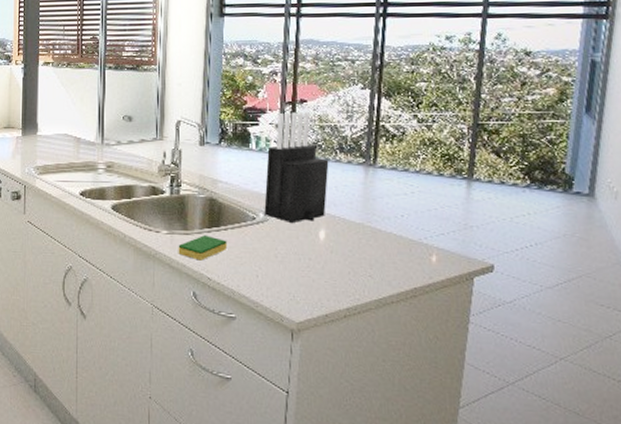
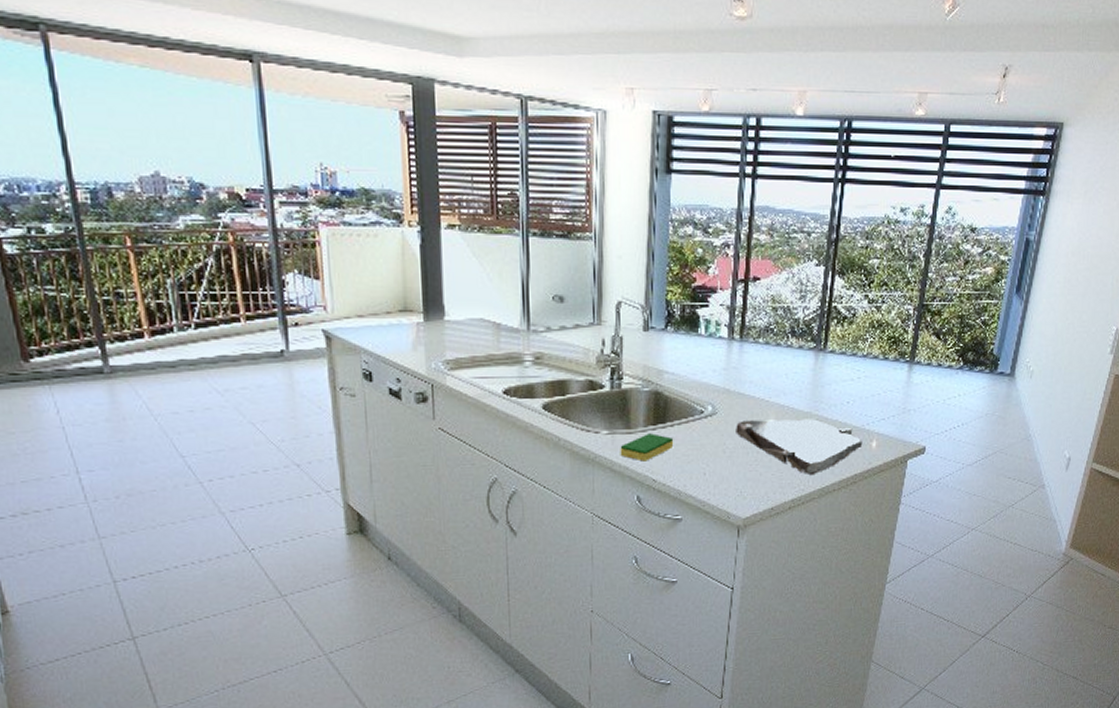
knife block: present [264,111,329,223] -> none [713,290,780,415]
cutting board: none [287,228,421,286] -> present [736,419,863,476]

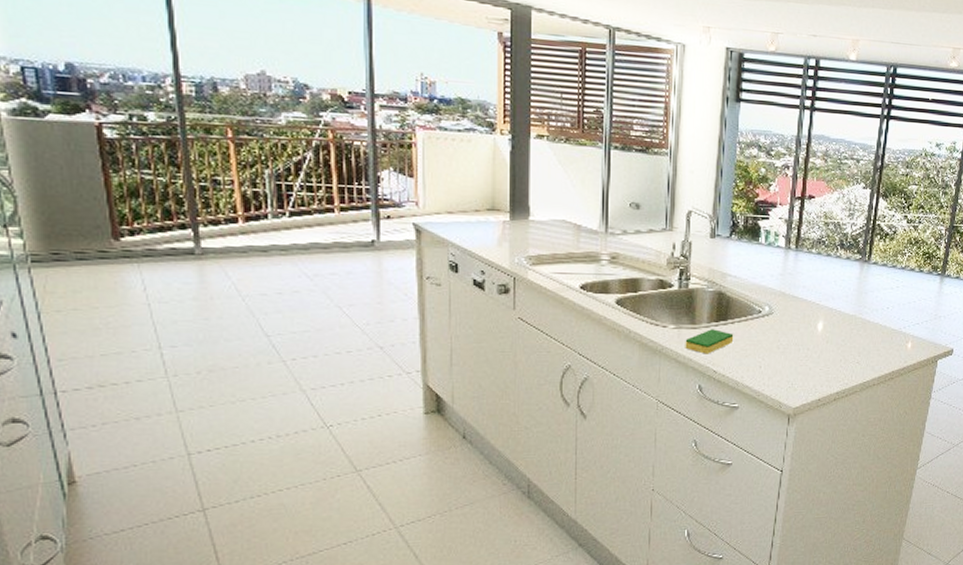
cutting board: present [736,419,863,476] -> none [789,321,900,371]

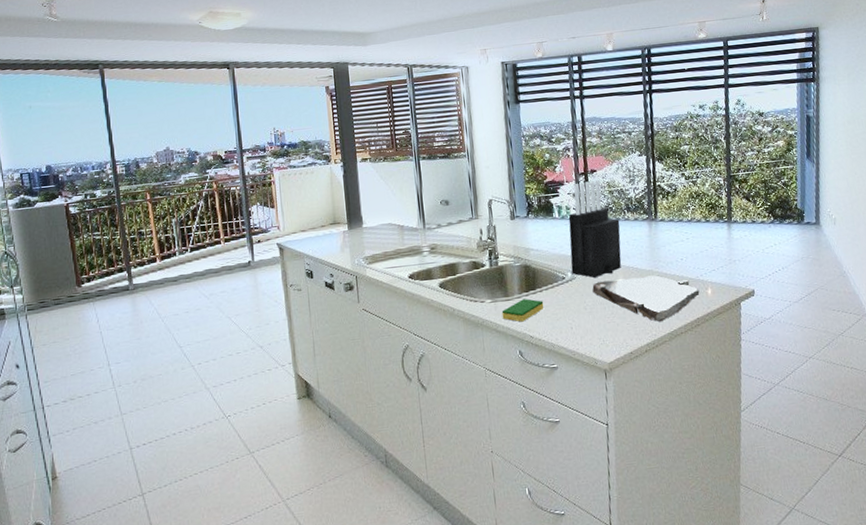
knife block: none [770,207,831,315] -> present [568,179,622,278]
cutting board: none [789,321,900,371] -> present [592,275,700,322]

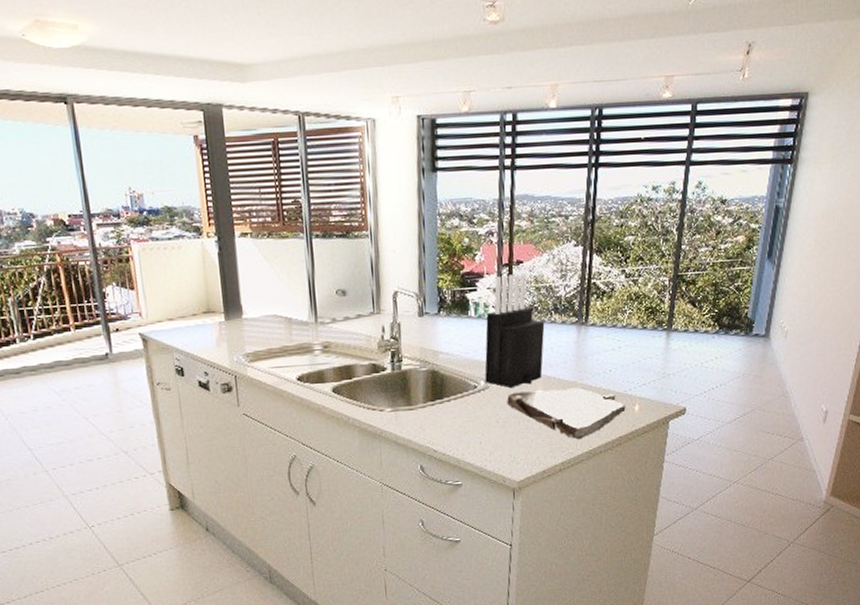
dish sponge: present [501,298,544,322] -> none [403,408,451,435]

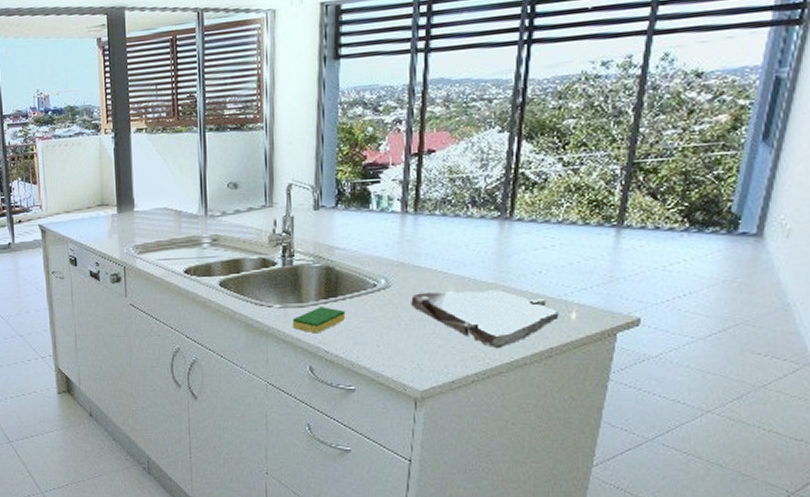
dish sponge: none [403,408,451,435] -> present [292,307,346,334]
knife block: present [484,272,545,388] -> none [386,162,459,287]

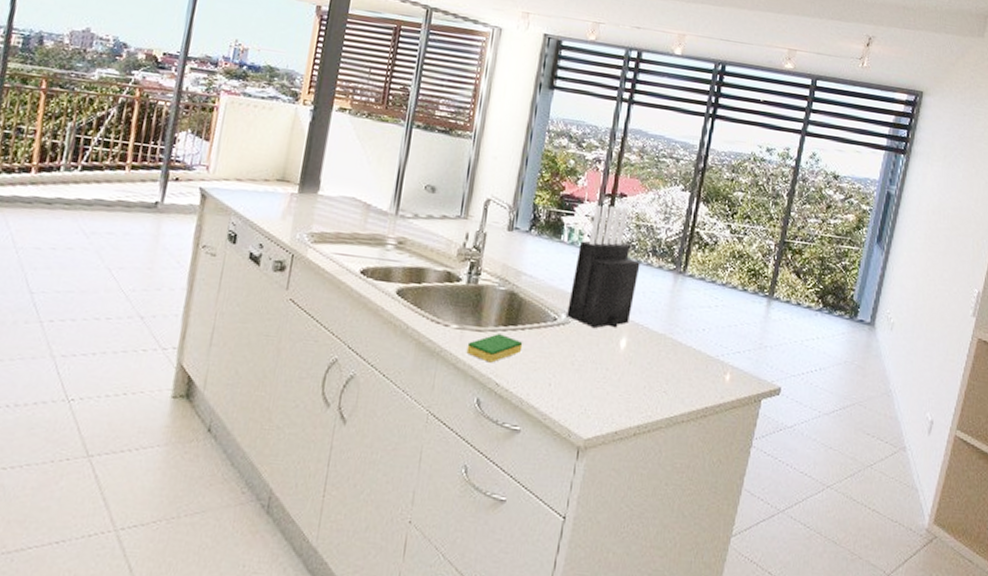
knife block: none [386,162,459,287] -> present [567,205,641,328]
cutting board: present [411,290,559,349] -> none [587,334,716,402]

